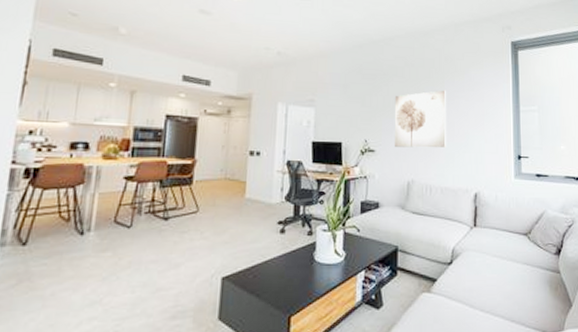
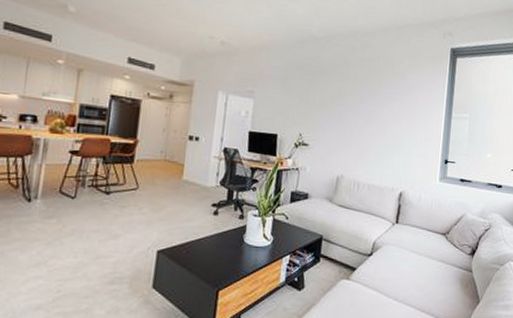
wall art: present [394,90,447,148] -> none [327,91,382,147]

